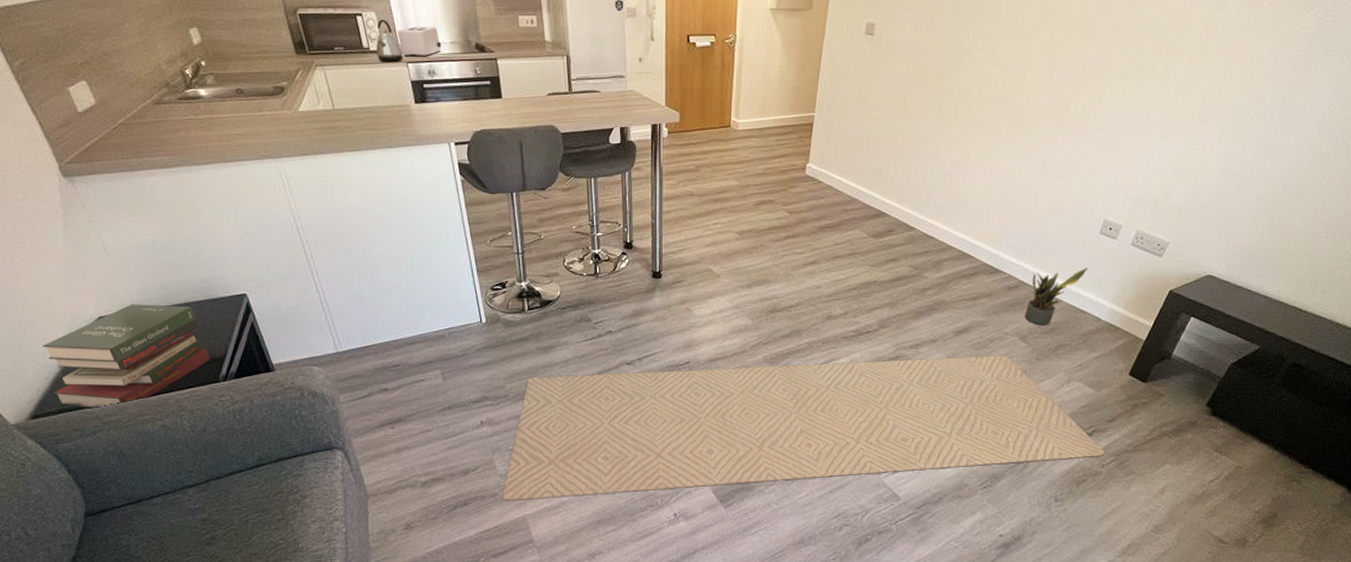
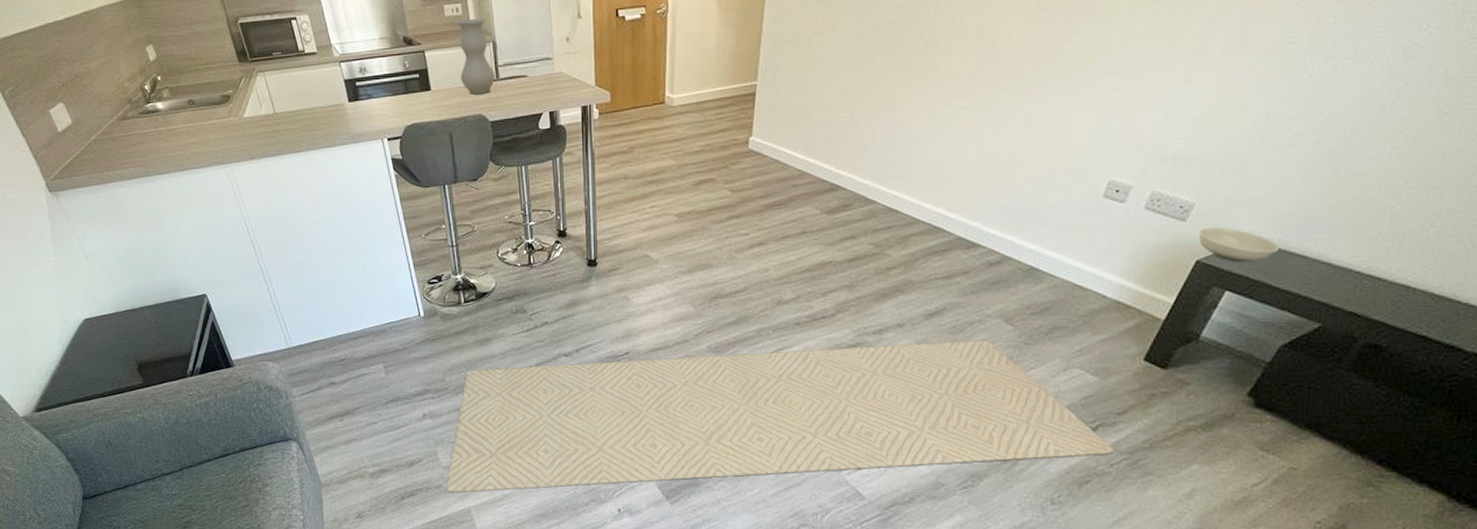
books: present [43,304,210,409] -> none [41,306,178,403]
kettle: present [376,19,403,63] -> none [310,21,336,64]
toaster: present [397,26,442,58] -> none [329,24,371,58]
vase: none [530,31,568,106] -> present [456,18,495,95]
potted plant: present [1024,268,1088,326] -> none [1009,238,1089,306]
bowl: none [1172,263,1231,294] -> present [1199,227,1280,263]

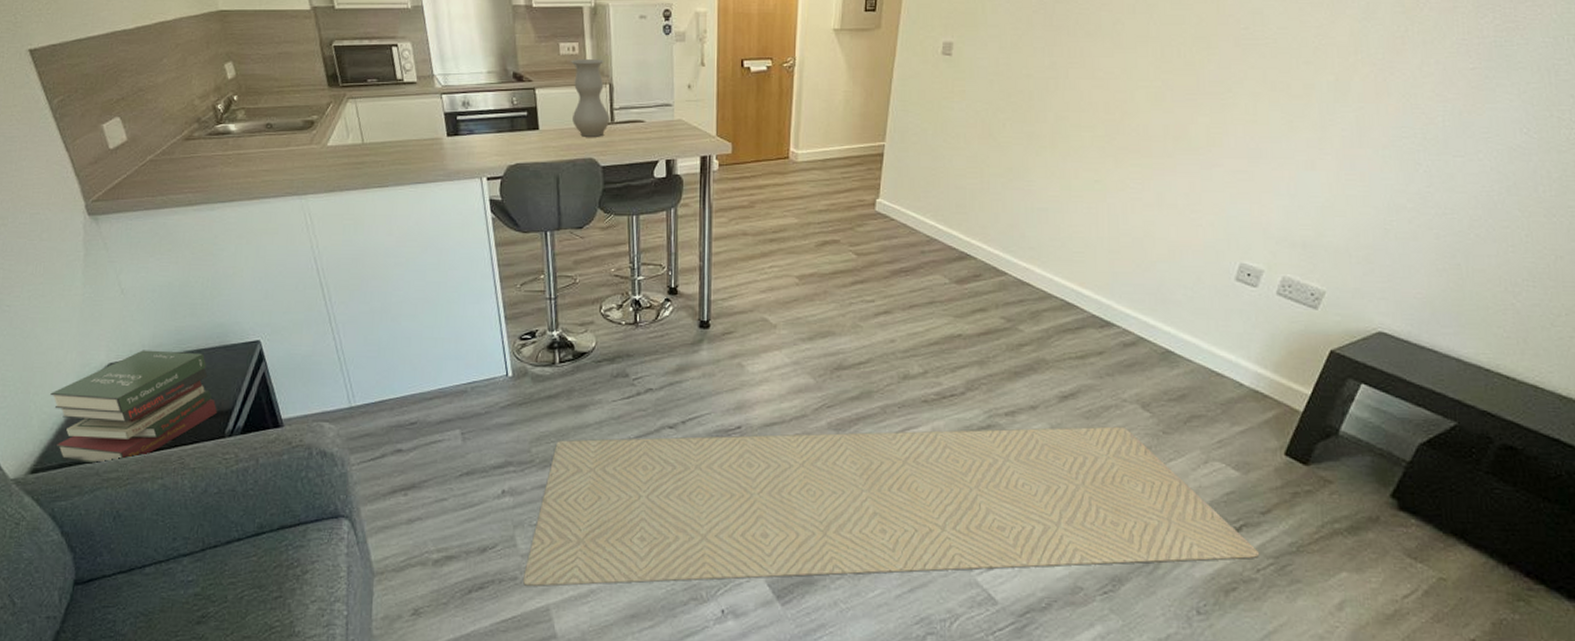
books: none [41,306,178,403] -> present [50,350,217,464]
bowl: present [1199,227,1280,263] -> none [1331,317,1410,355]

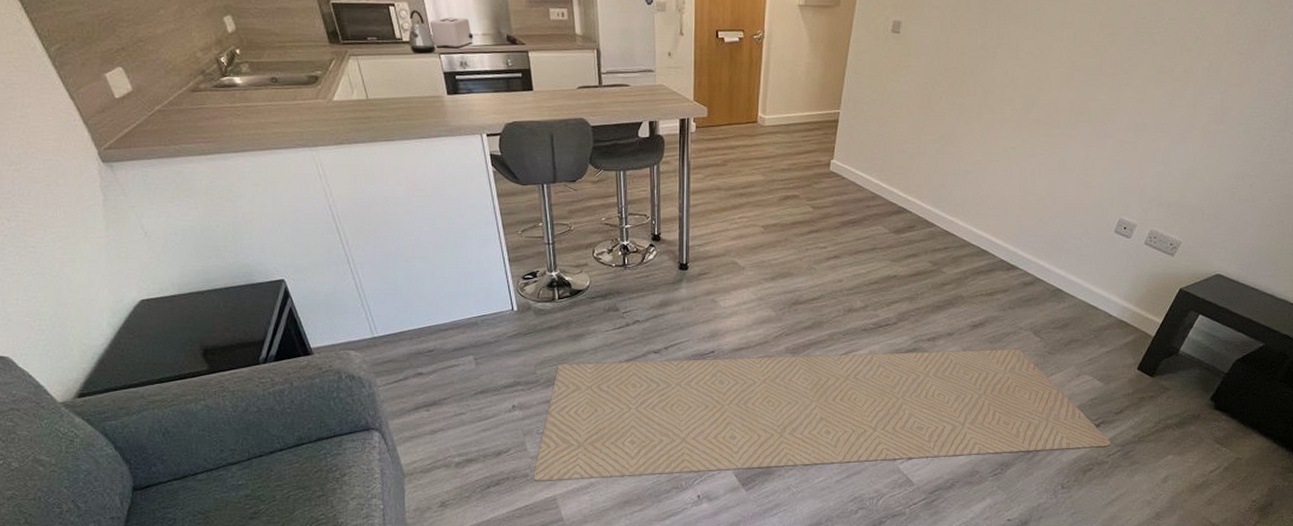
books: present [50,350,217,464] -> none [87,288,250,388]
kettle: none [409,50,438,94] -> present [409,10,435,54]
toaster: none [432,56,478,89] -> present [429,17,474,50]
vase: present [571,58,610,137] -> none [561,24,598,99]

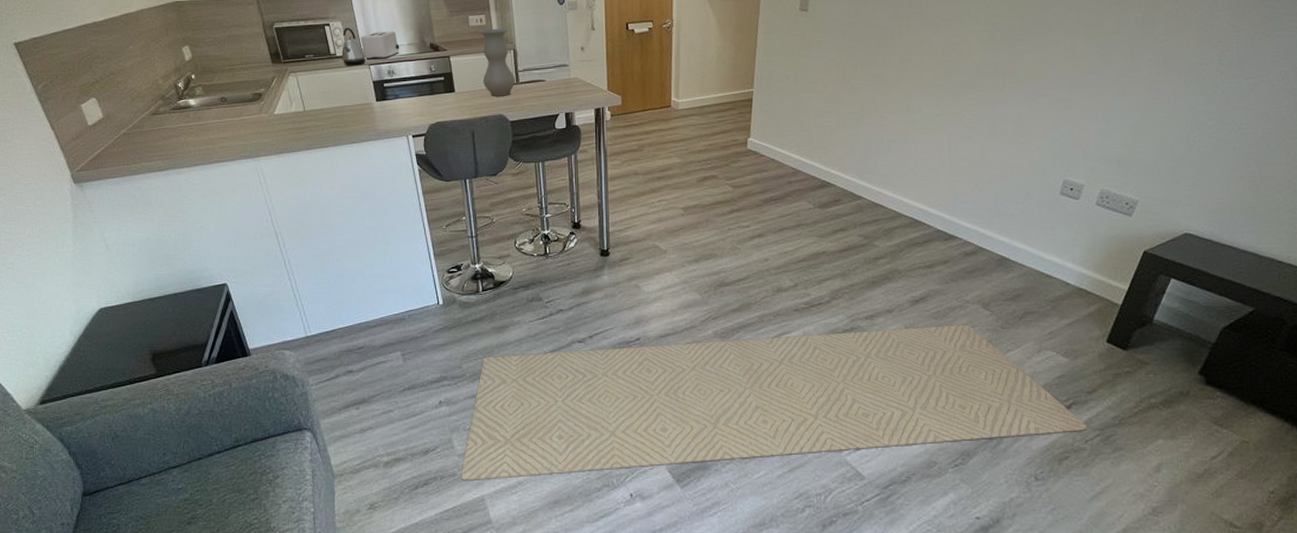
vase: none [561,24,598,99] -> present [479,28,515,97]

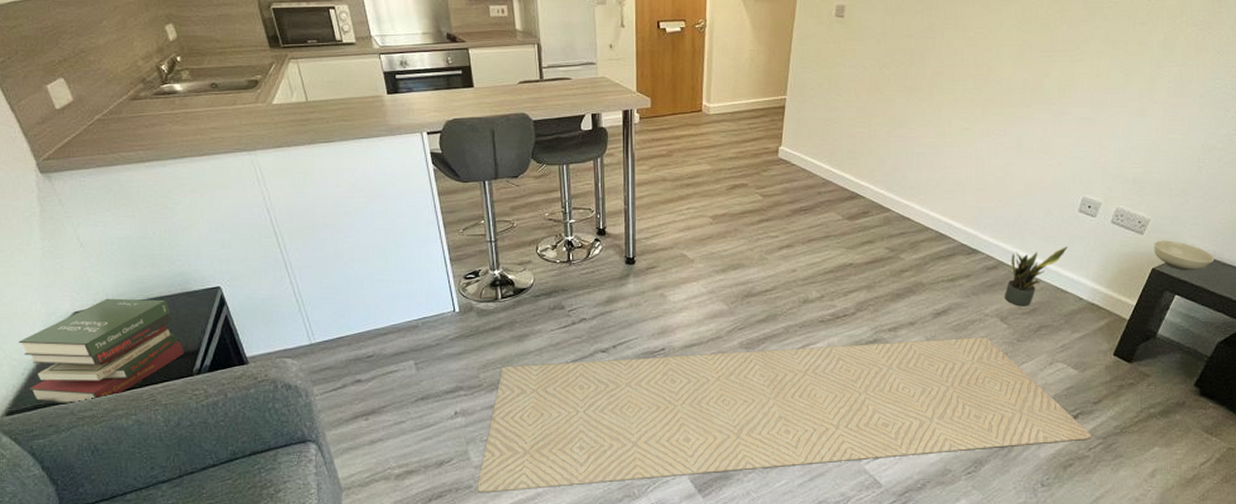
books: none [52,295,194,394] -> present [19,298,184,404]
kettle: present [342,27,366,66] -> none [349,12,375,54]
toaster: present [360,31,400,61] -> none [369,18,414,50]
vase: present [479,28,515,97] -> none [501,20,539,94]
potted plant: none [985,231,1051,293] -> present [1004,247,1068,307]
bowl: none [1144,221,1213,253] -> present [1154,240,1215,271]

